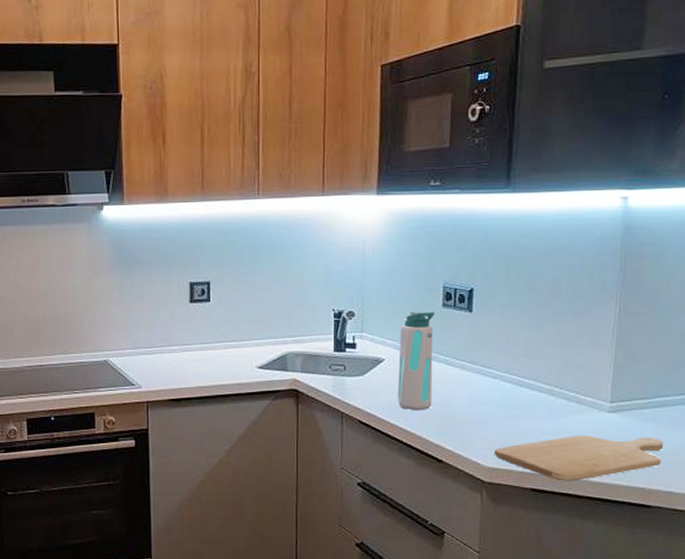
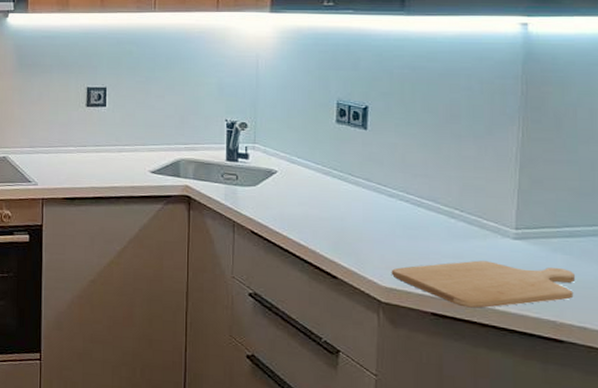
water bottle: present [397,311,436,411] -> none [290,125,329,225]

